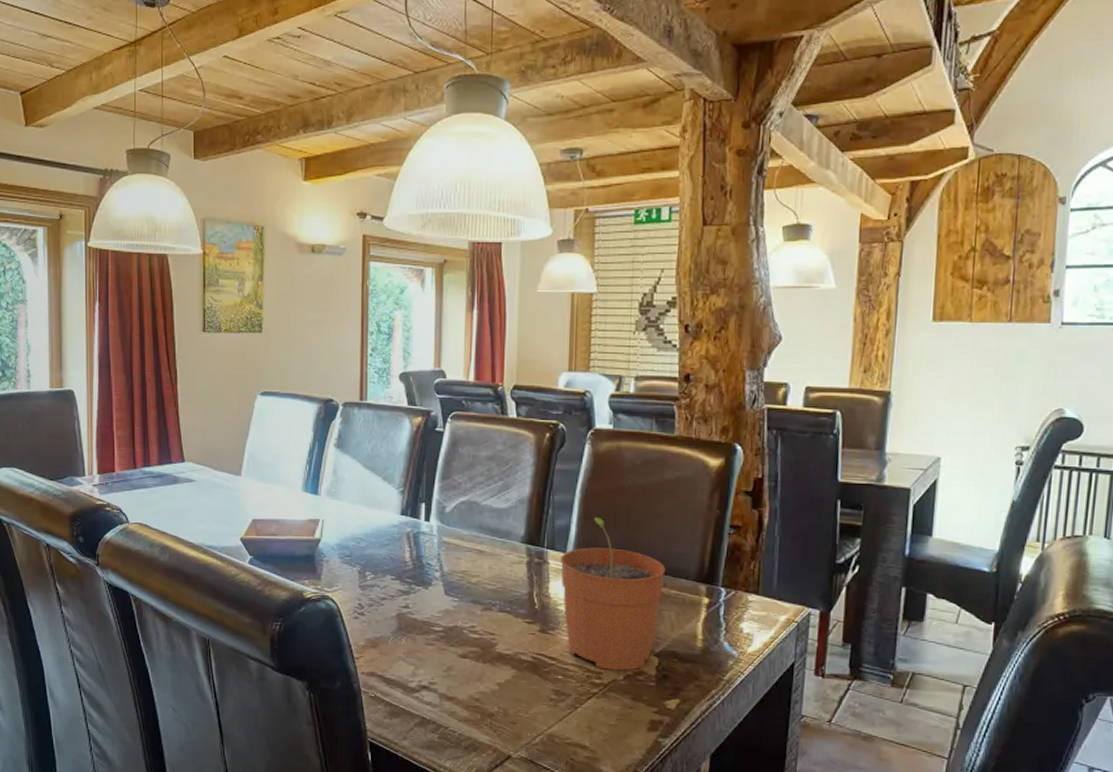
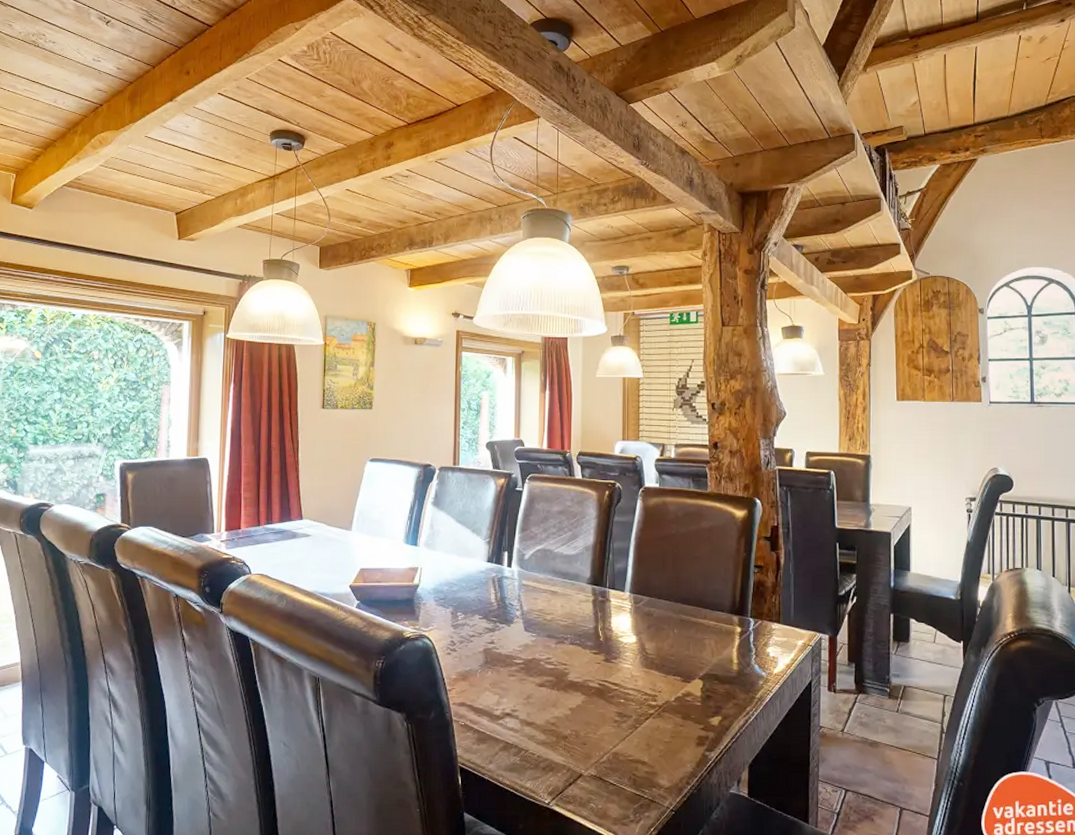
plant pot: present [560,516,666,671] -> none [619,560,705,693]

